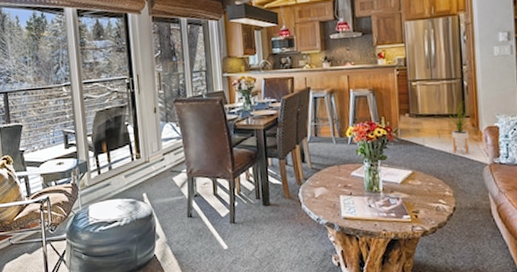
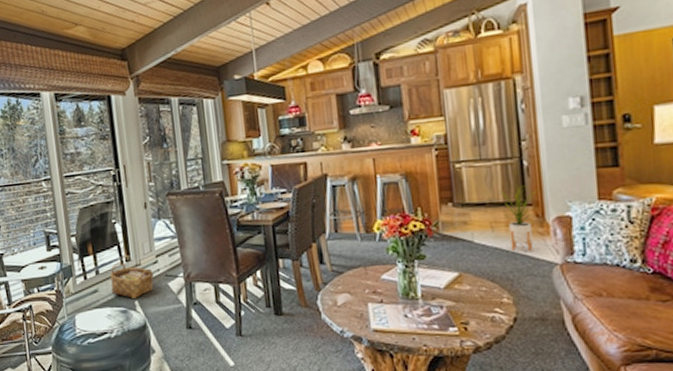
woven basket: none [122,159,160,192] -> present [110,262,154,300]

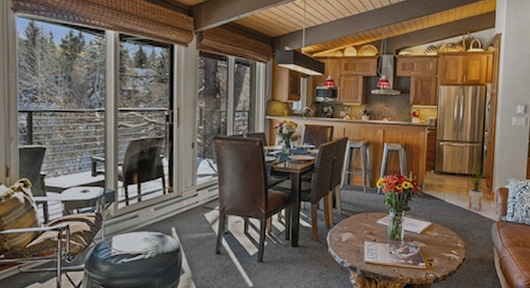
woven basket: present [110,262,154,300] -> none [150,192,192,226]

